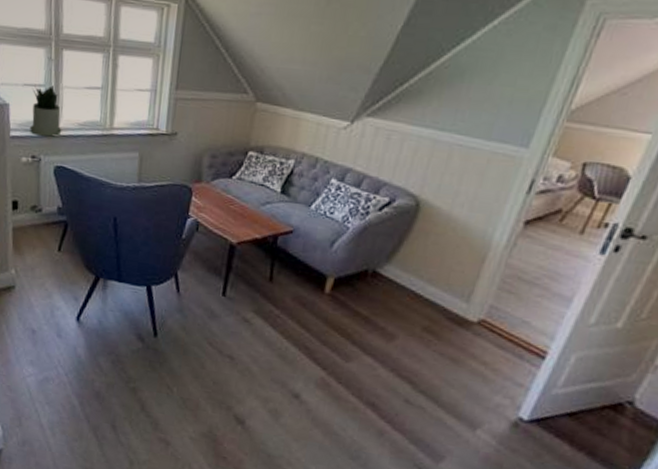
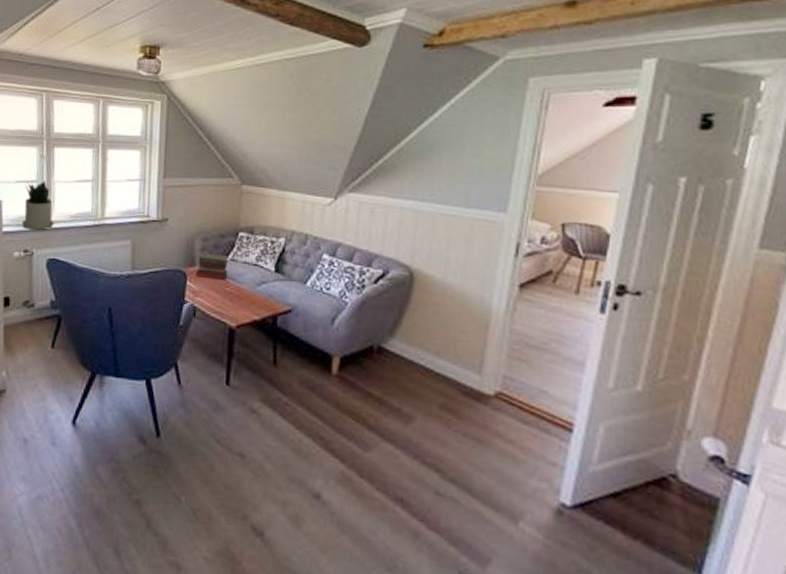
books: none [201,169,236,198] -> present [196,253,229,280]

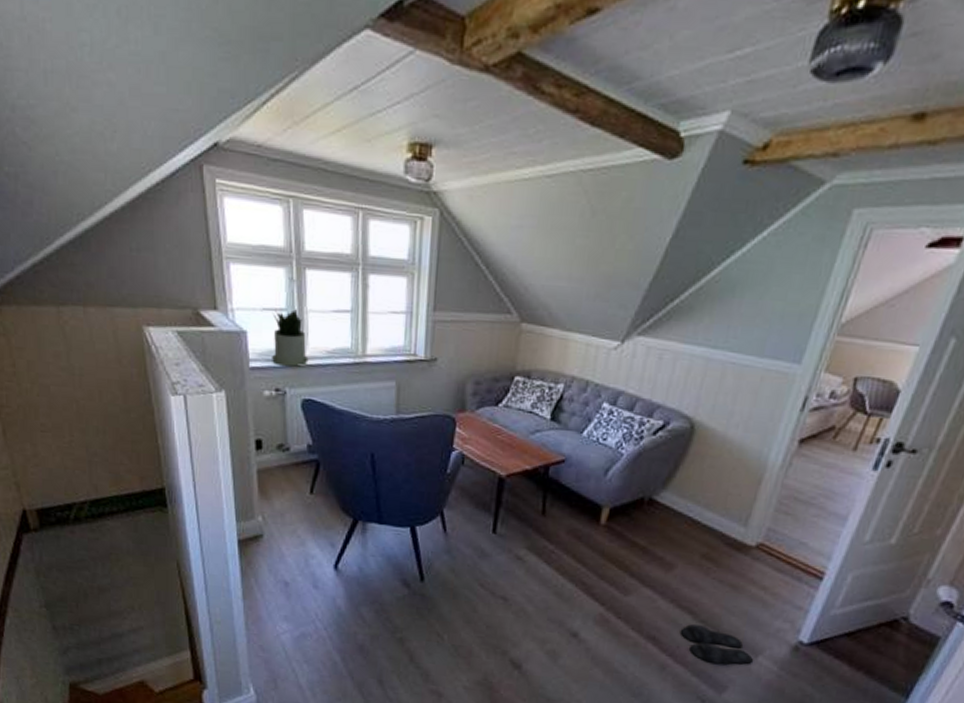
books: present [196,253,229,280] -> none [466,397,502,428]
slippers: none [429,483,513,532] -> present [680,623,753,665]

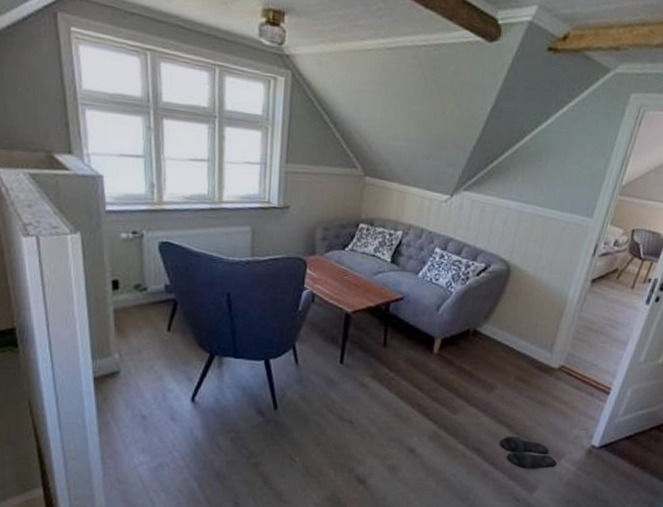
planter: present [271,309,309,367] -> none [128,156,166,211]

